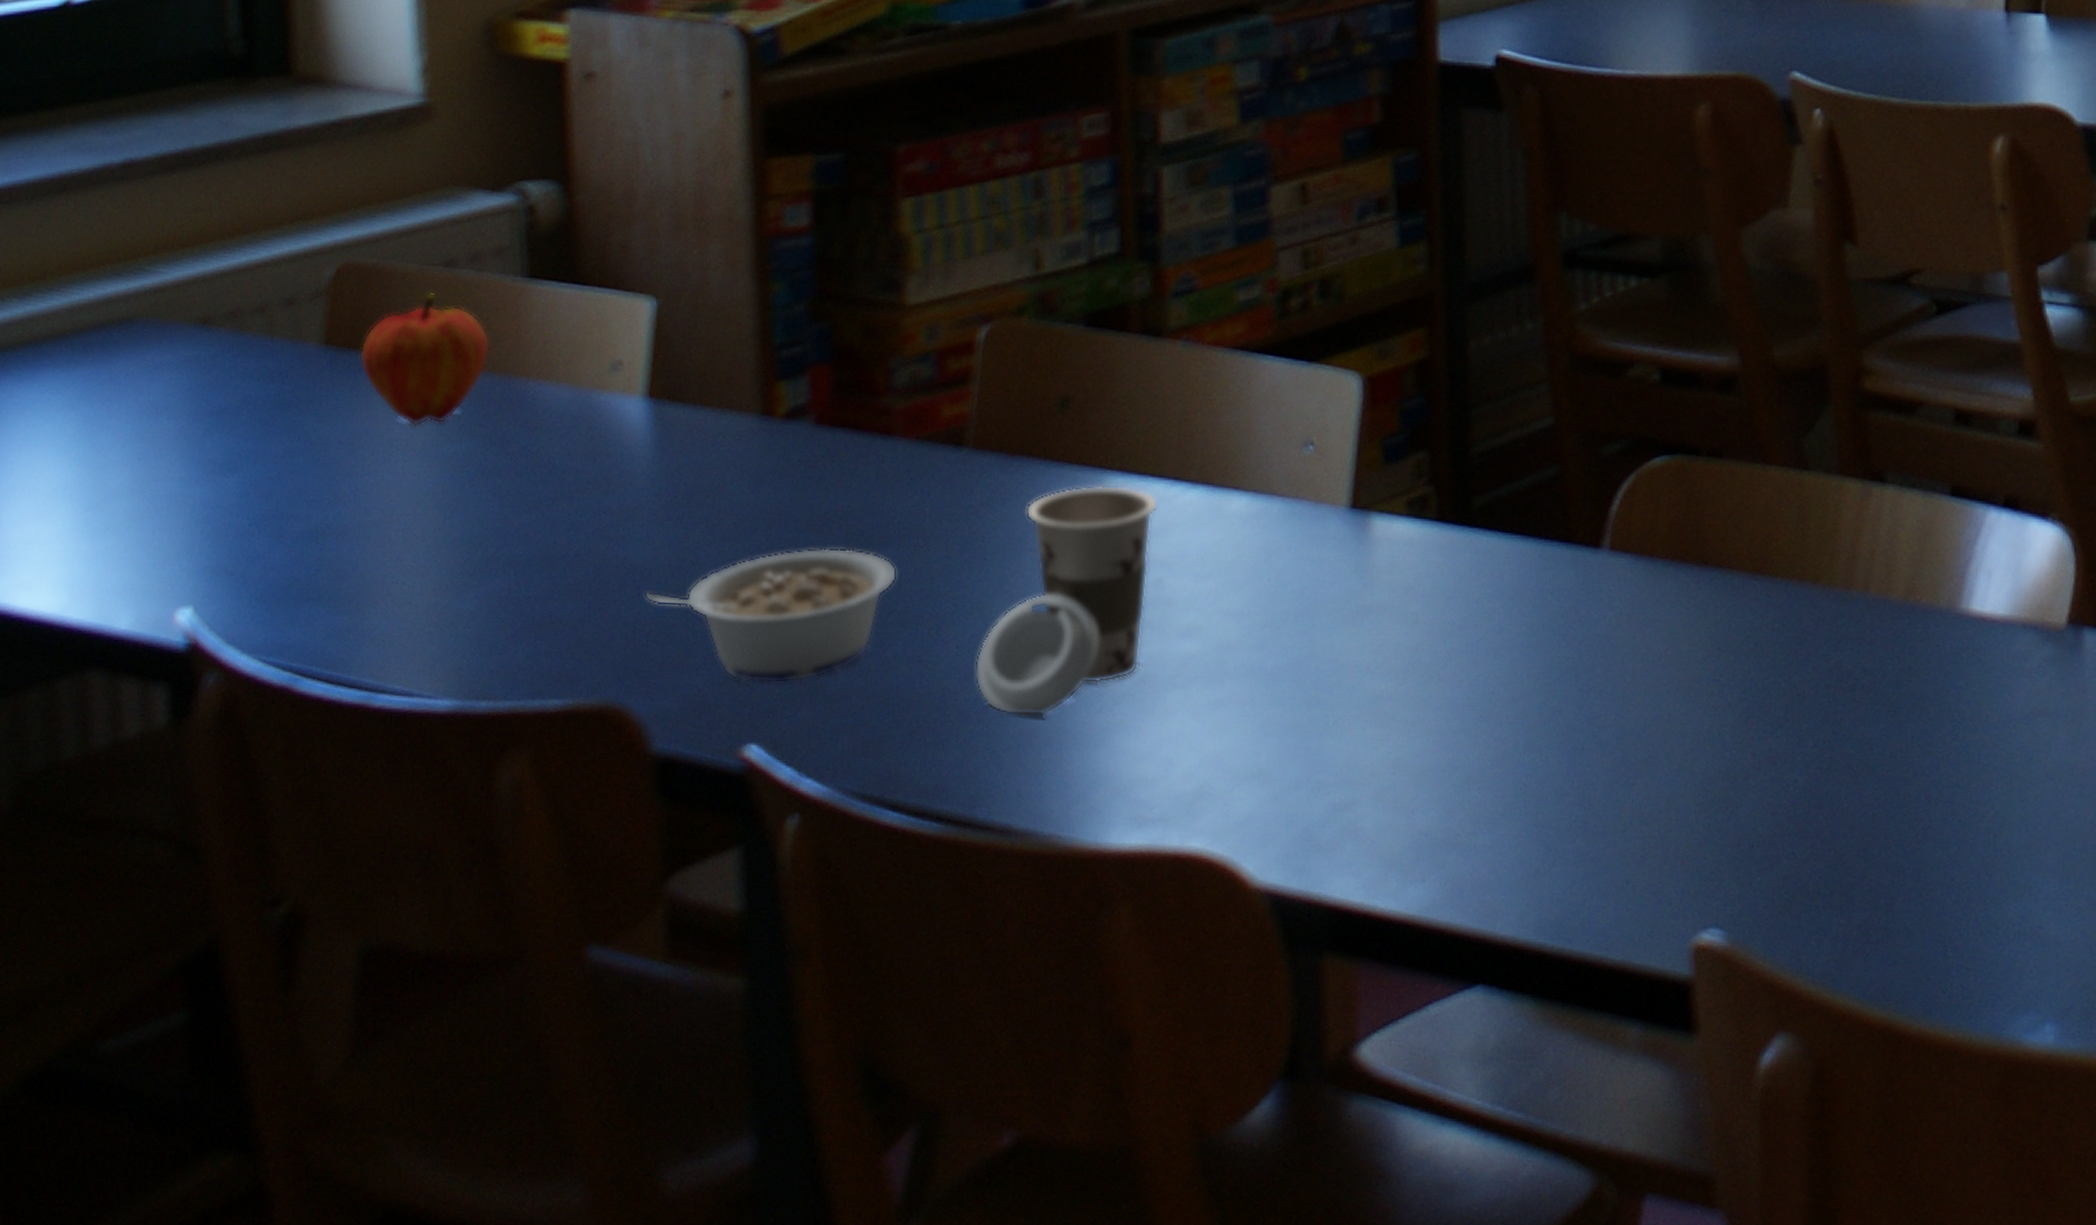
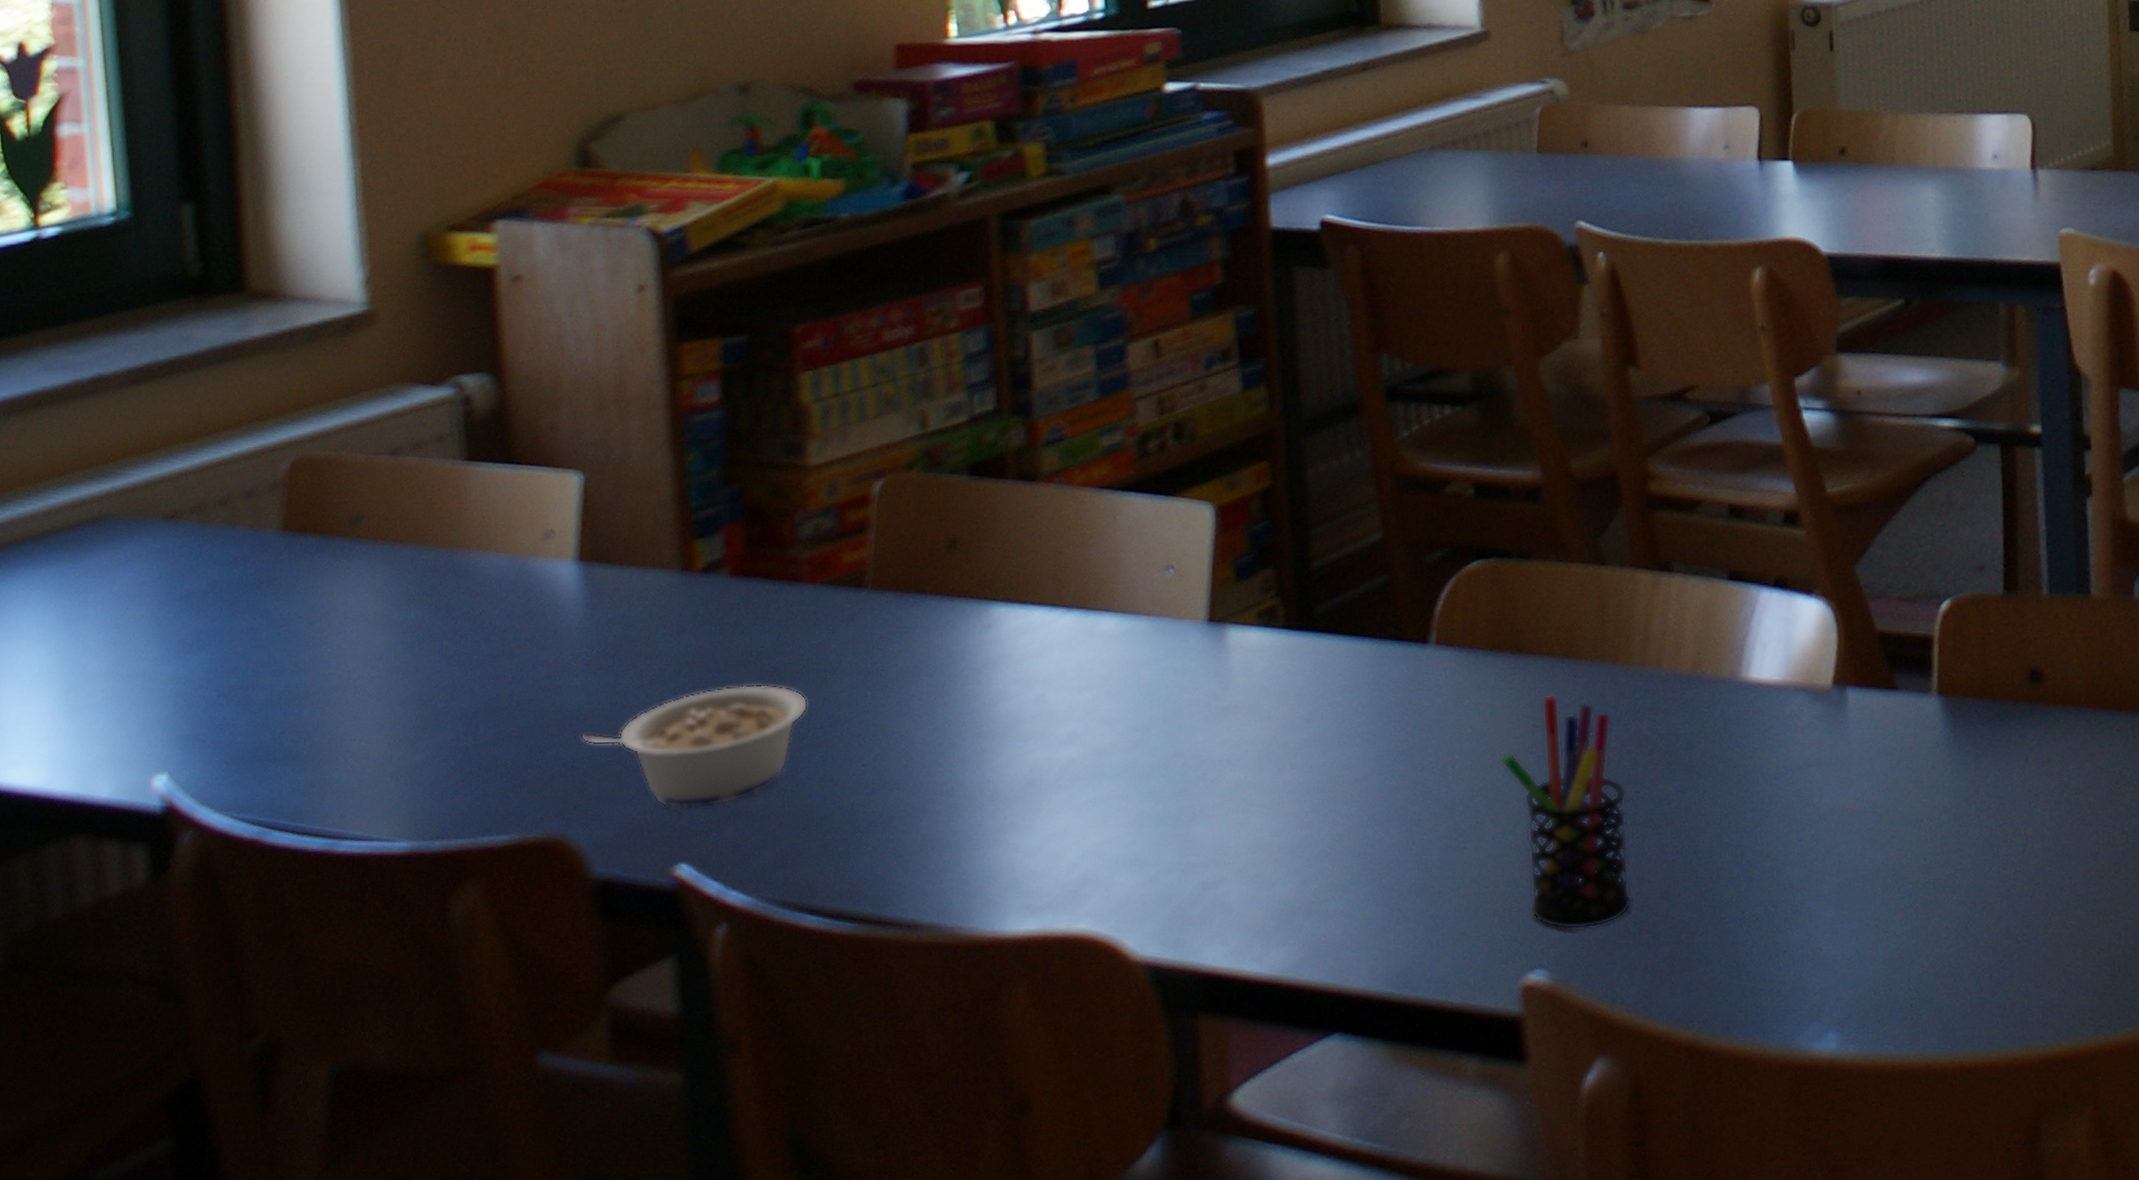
fruit: present [360,292,491,426] -> none [315,478,434,599]
cup: present [975,484,1159,716] -> none [880,614,1039,823]
pen holder: none [1678,614,1824,887] -> present [1500,693,1633,930]

